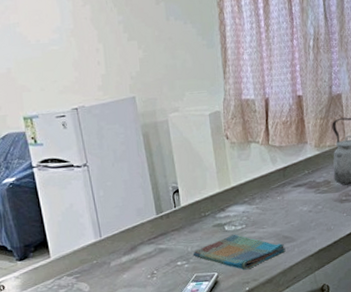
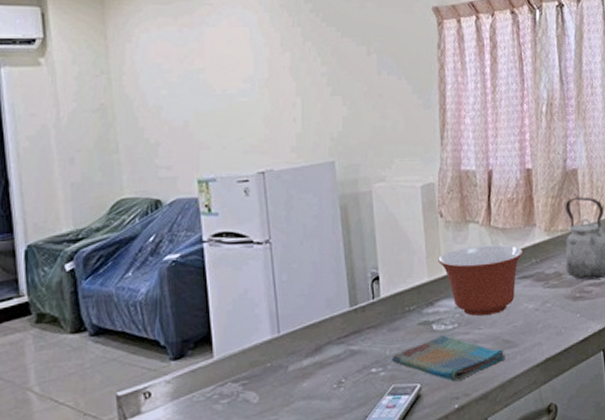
mixing bowl: none [226,159,298,218] -> present [438,244,524,316]

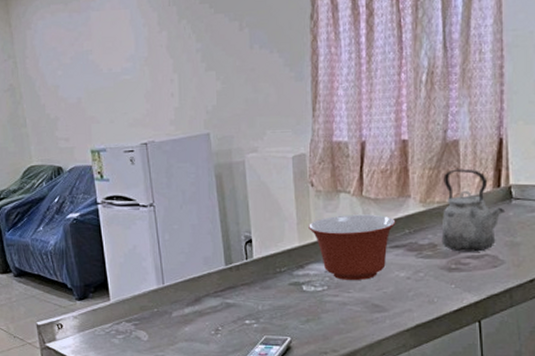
dish towel: present [391,335,505,382] -> none [263,296,374,338]

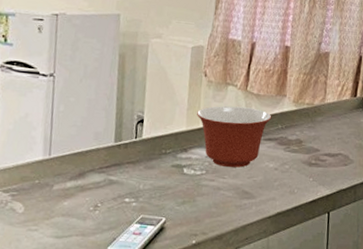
kettle: present [441,169,506,252] -> none [306,77,358,151]

